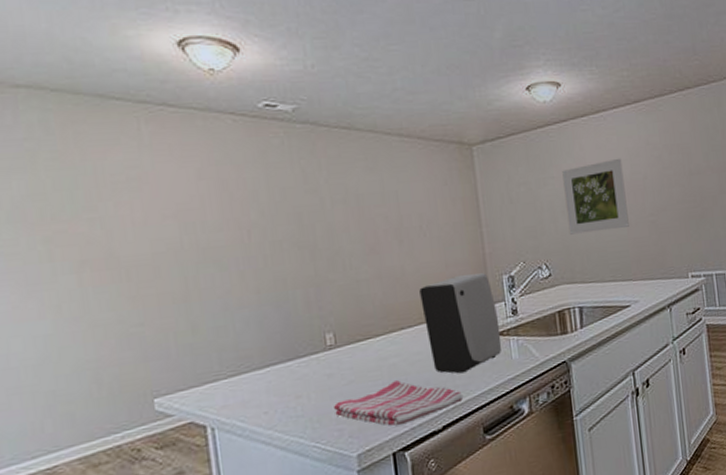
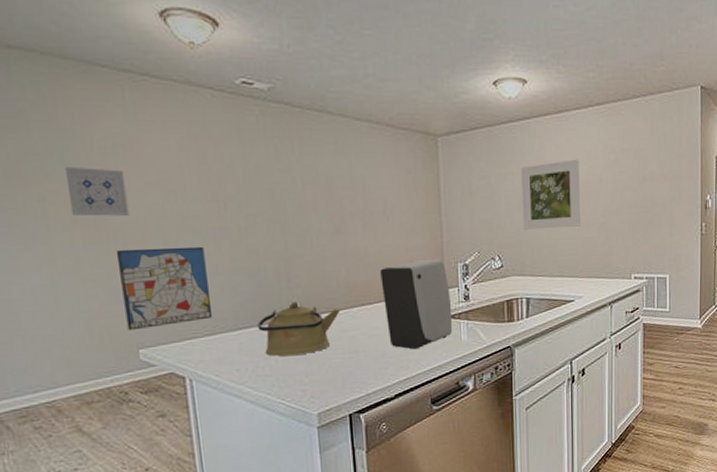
wall art: none [73,204,145,256] -> present [64,166,130,217]
wall art: none [128,278,237,379] -> present [115,246,213,331]
kettle: none [286,330,378,394] -> present [257,301,341,356]
dish towel: present [334,380,464,426] -> none [299,351,415,391]

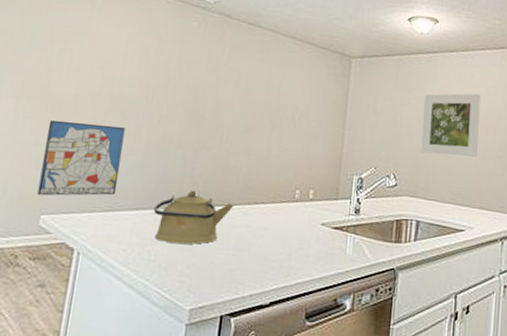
wall art: present [64,166,130,217] -> none [24,44,78,91]
soap dispenser: present [380,259,453,350] -> none [275,166,342,257]

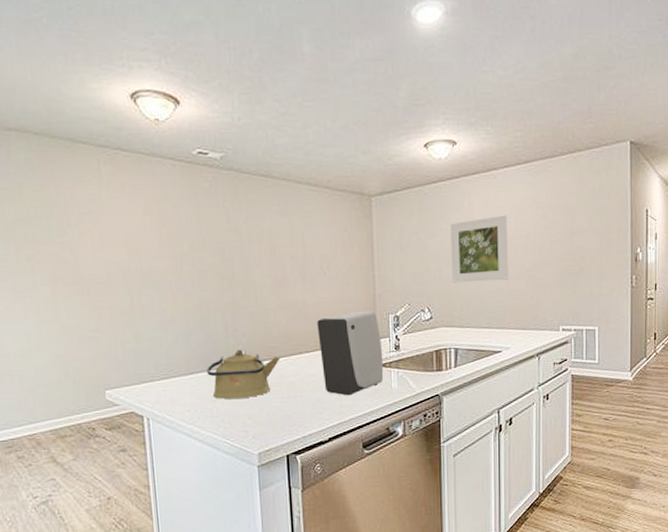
wall art: present [37,119,125,196] -> none [88,299,169,374]
soap dispenser: none [275,166,342,257] -> present [317,311,384,396]

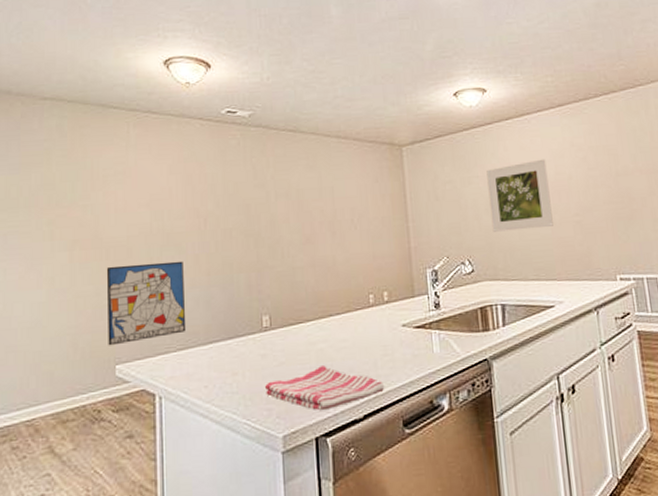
wall art: none [88,299,169,374] -> present [106,261,187,346]
kettle: present [206,349,280,400] -> none [227,313,309,372]
dish towel: none [242,396,348,434] -> present [265,366,385,411]
soap dispenser: present [317,311,384,396] -> none [348,266,424,364]

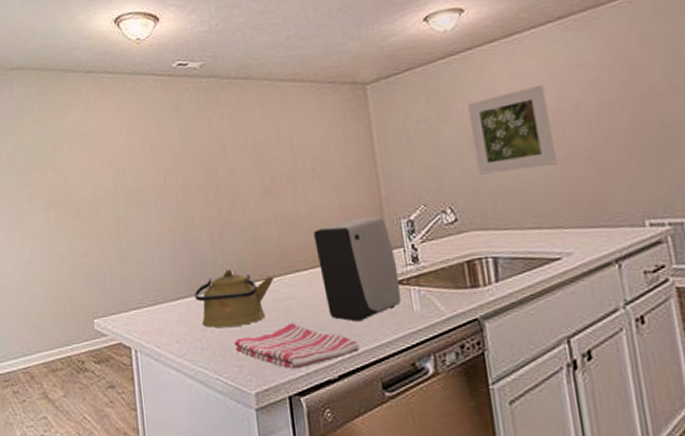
wall art: present [106,261,187,346] -> none [78,218,155,301]
kettle: none [227,313,309,372] -> present [194,269,274,328]
soap dispenser: none [348,266,424,364] -> present [313,216,401,322]

